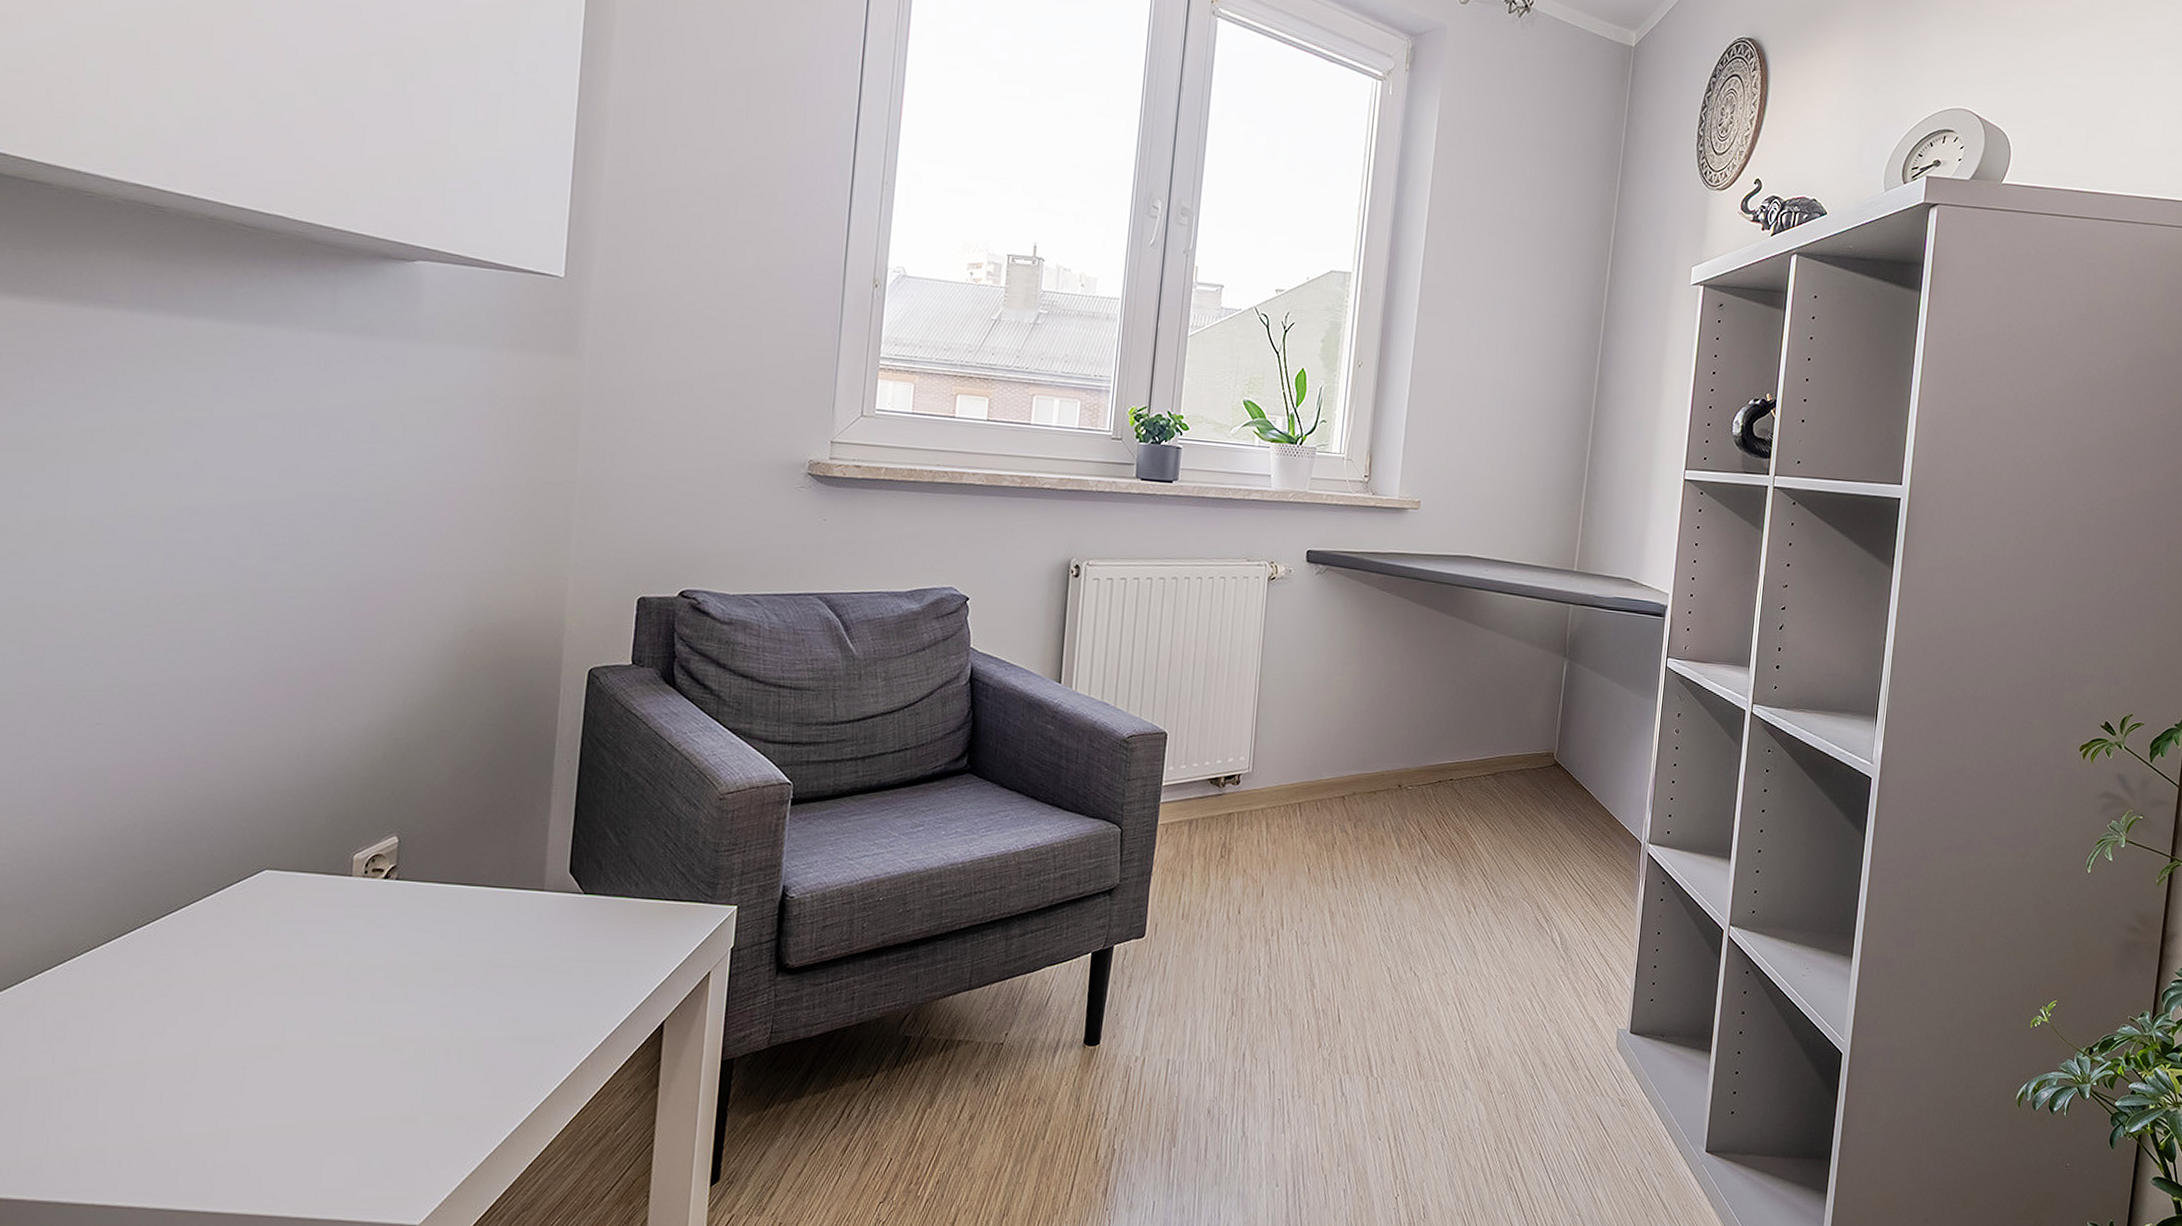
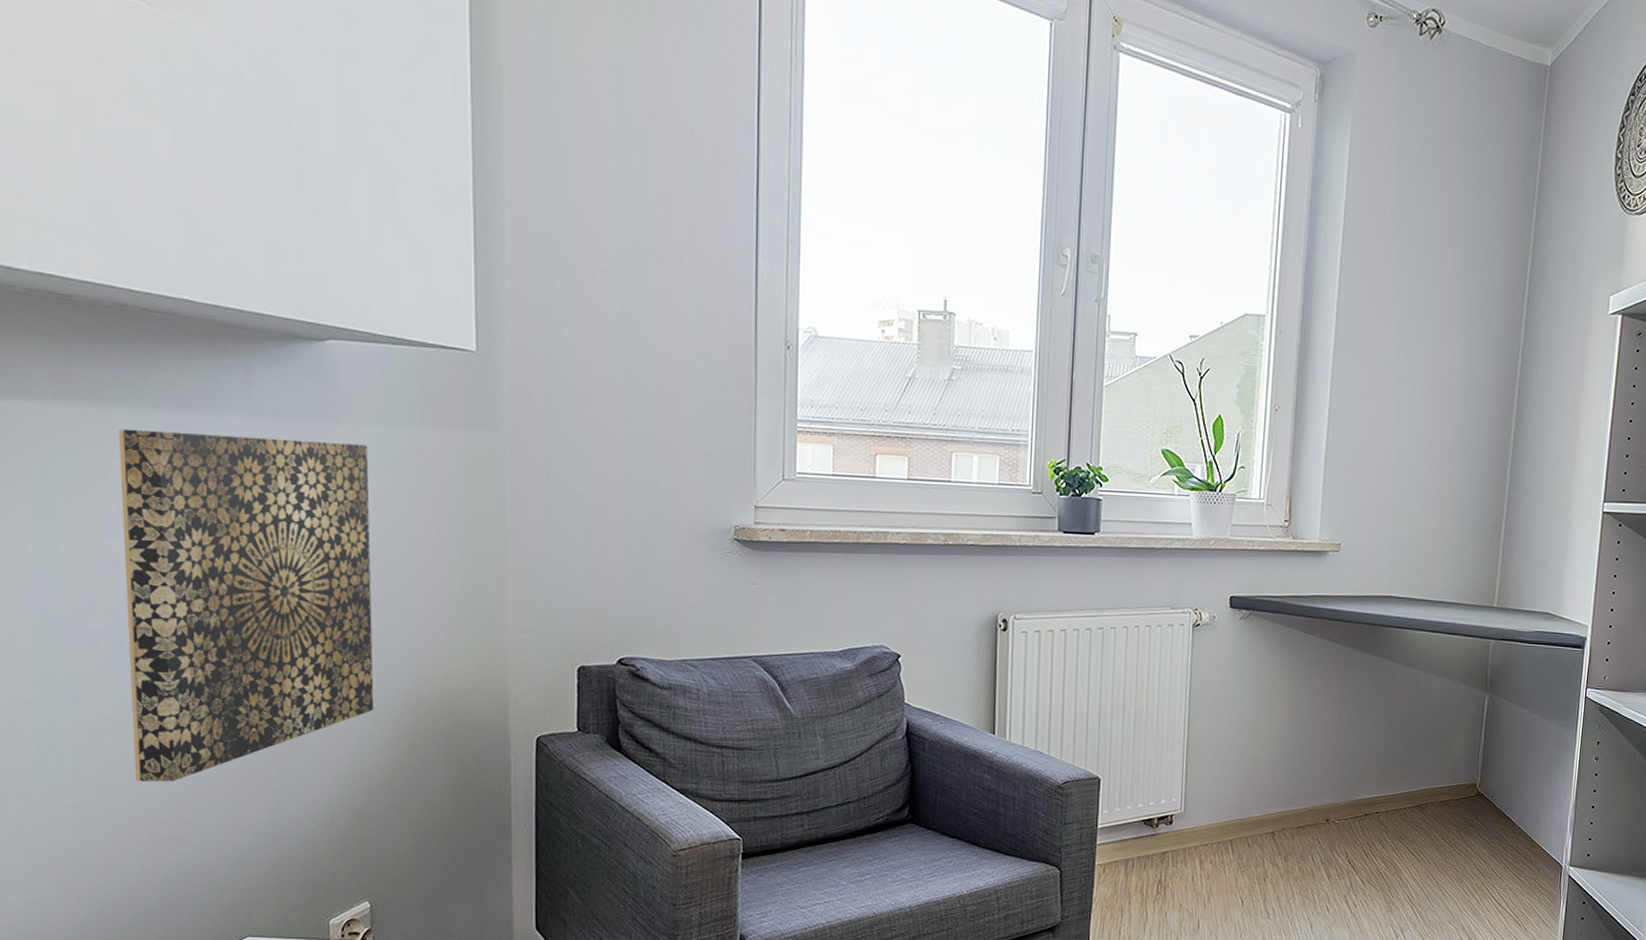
wall art: none [169,340,447,702] -> present [119,428,374,782]

